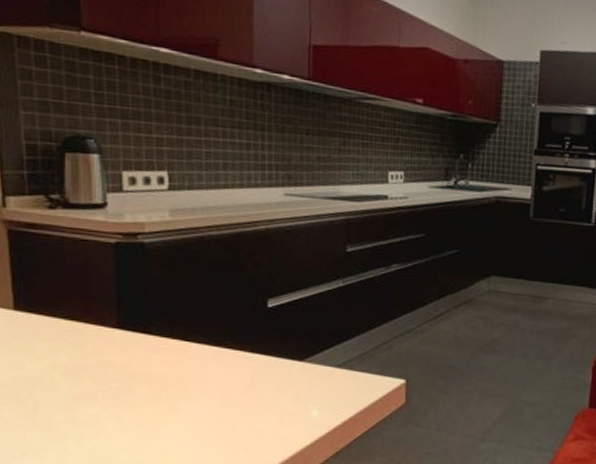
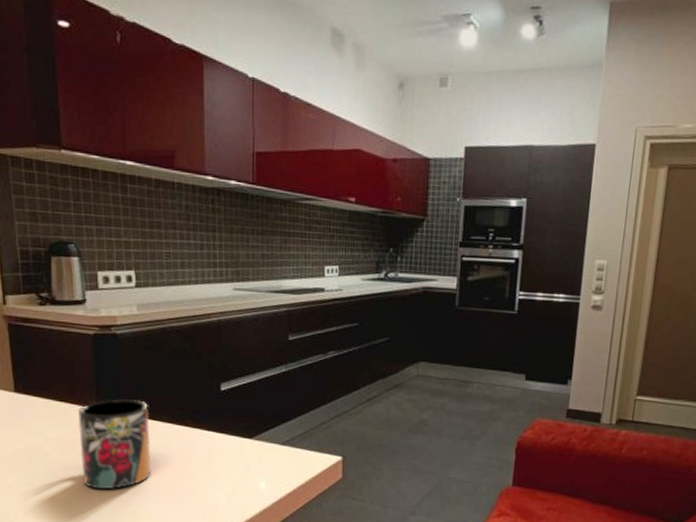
mug: none [93,316,183,423] -> present [78,398,151,490]

